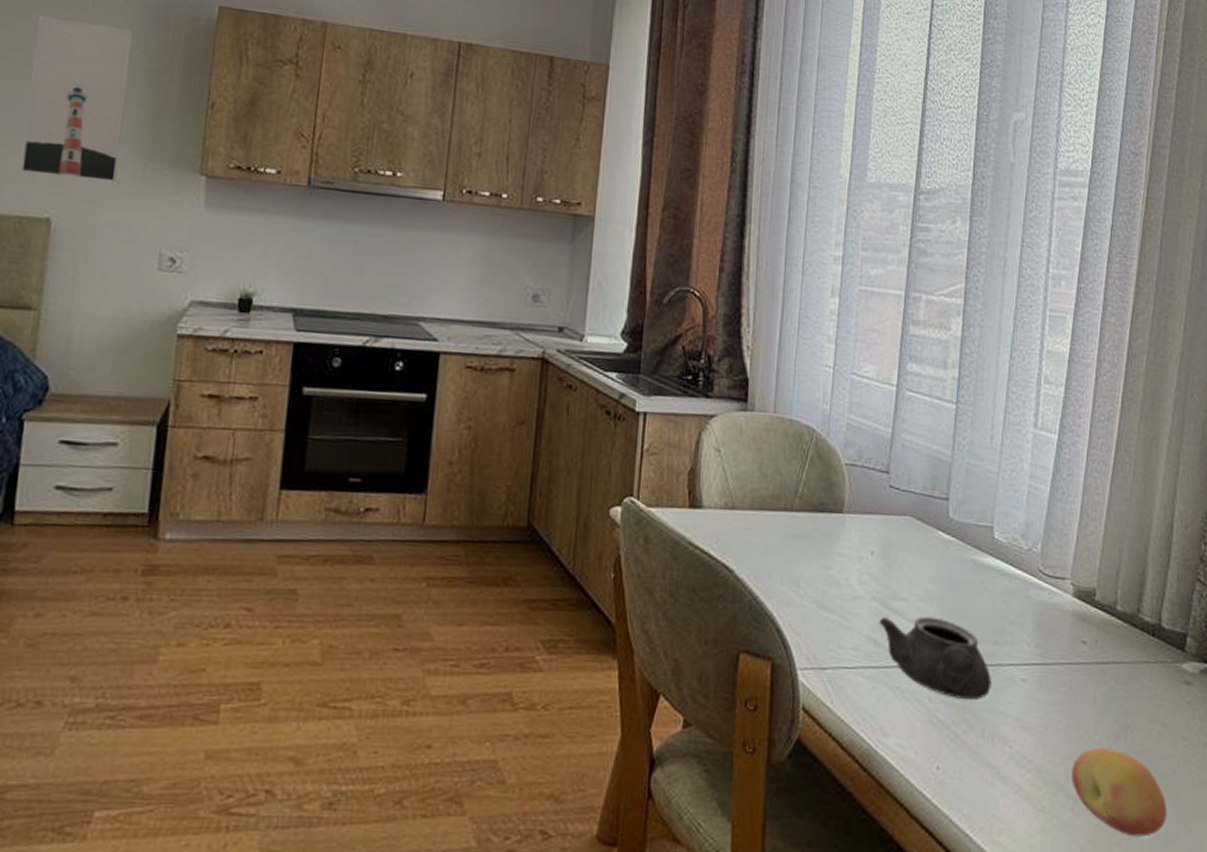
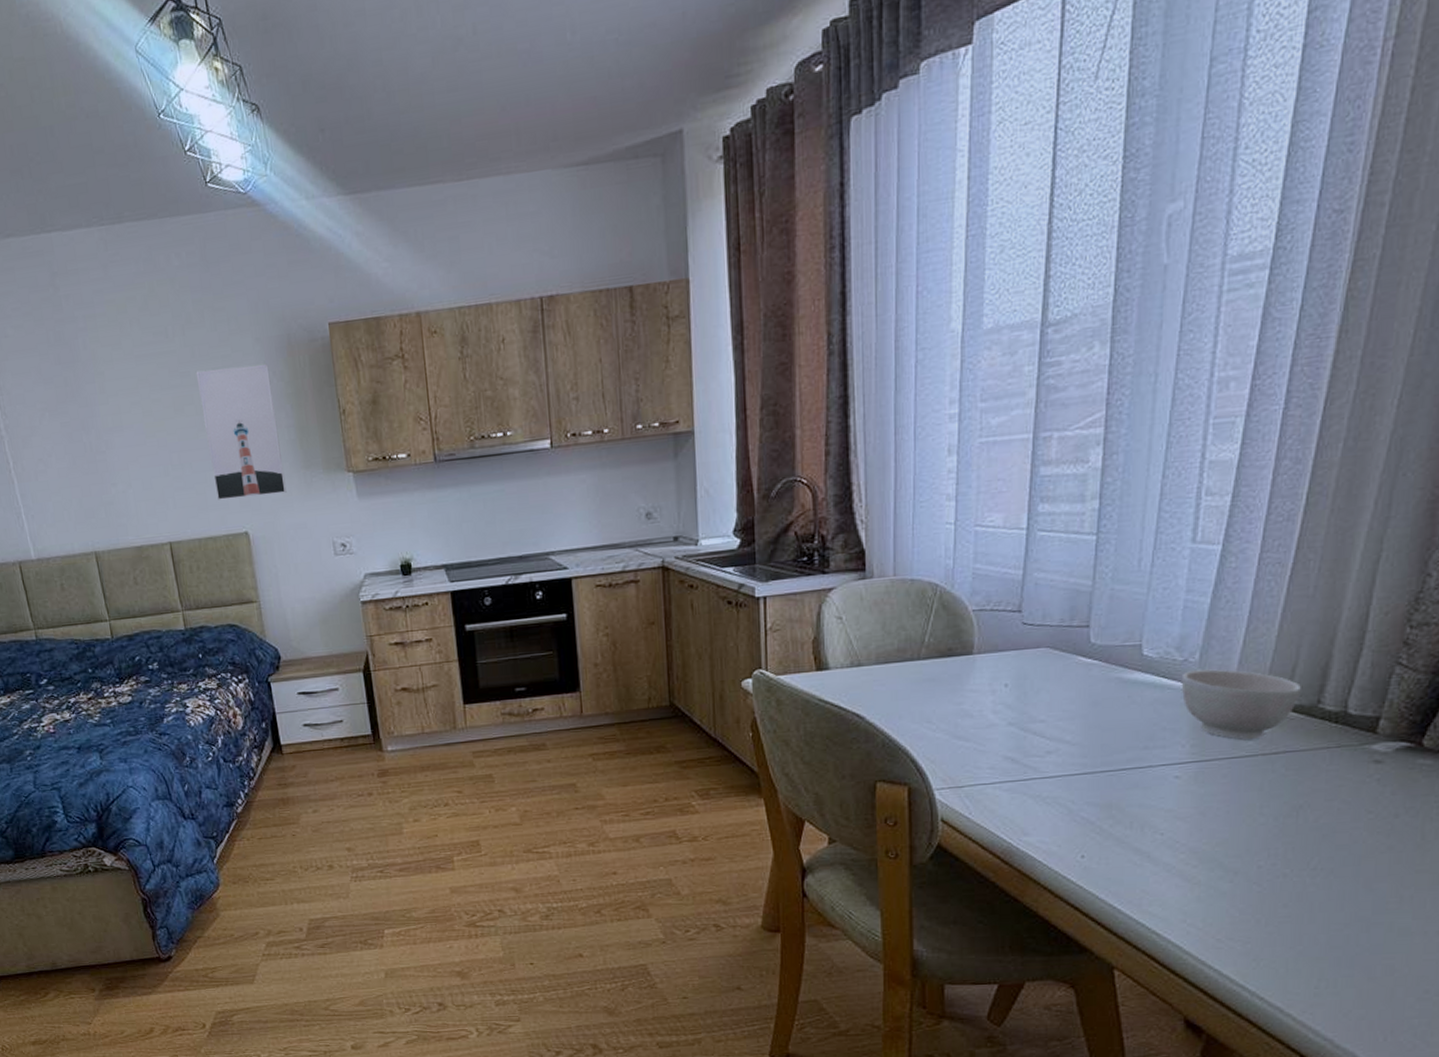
teapot: present [879,616,992,701] -> none [1016,733,1140,799]
bowl: none [1026,562,1124,646] -> present [1181,669,1301,740]
fruit: present [1071,748,1166,837] -> none [1231,828,1344,900]

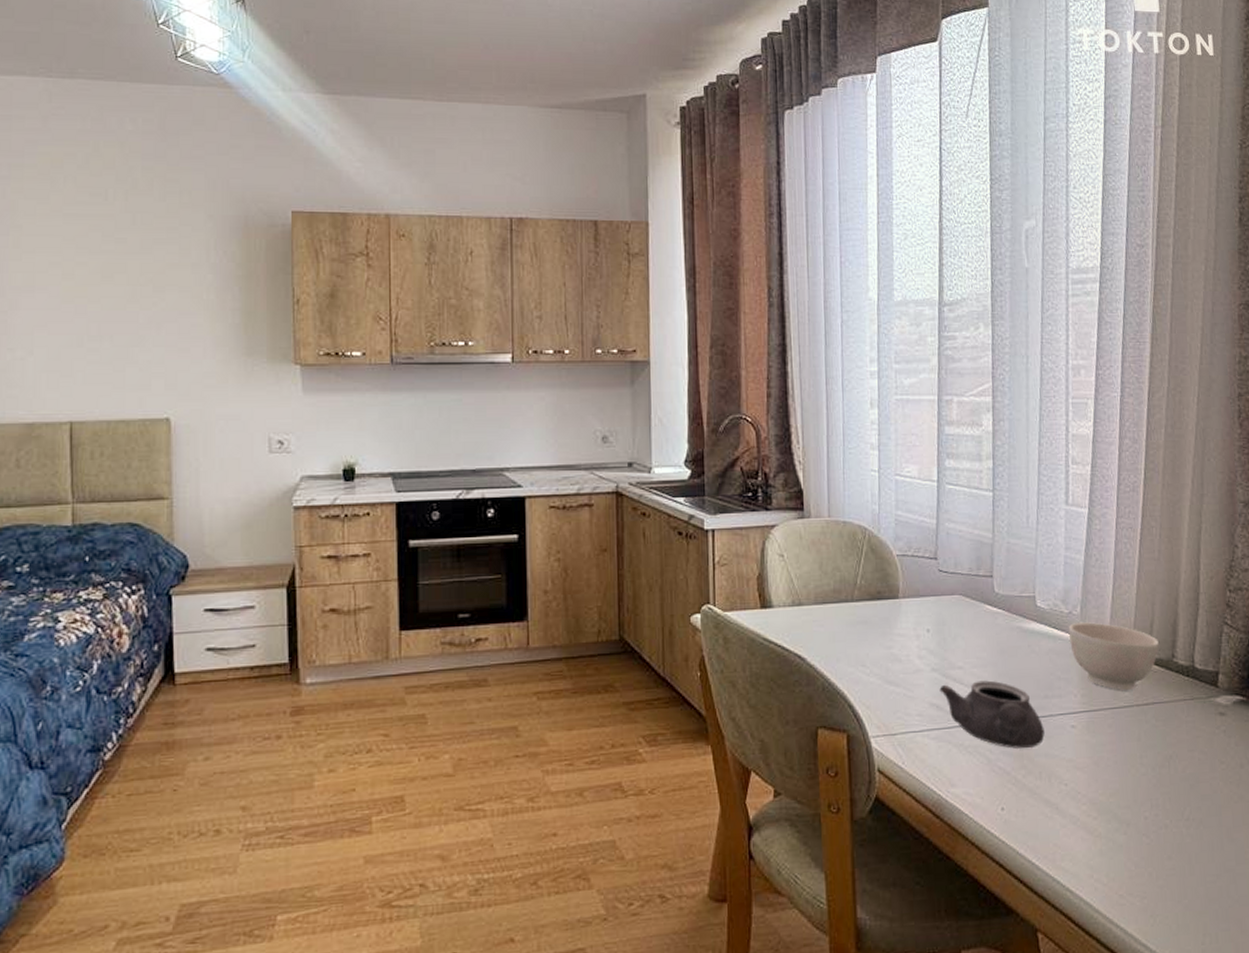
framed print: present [195,363,287,500] -> none [134,239,222,380]
teapot: none [1016,733,1140,799] -> present [939,680,1045,749]

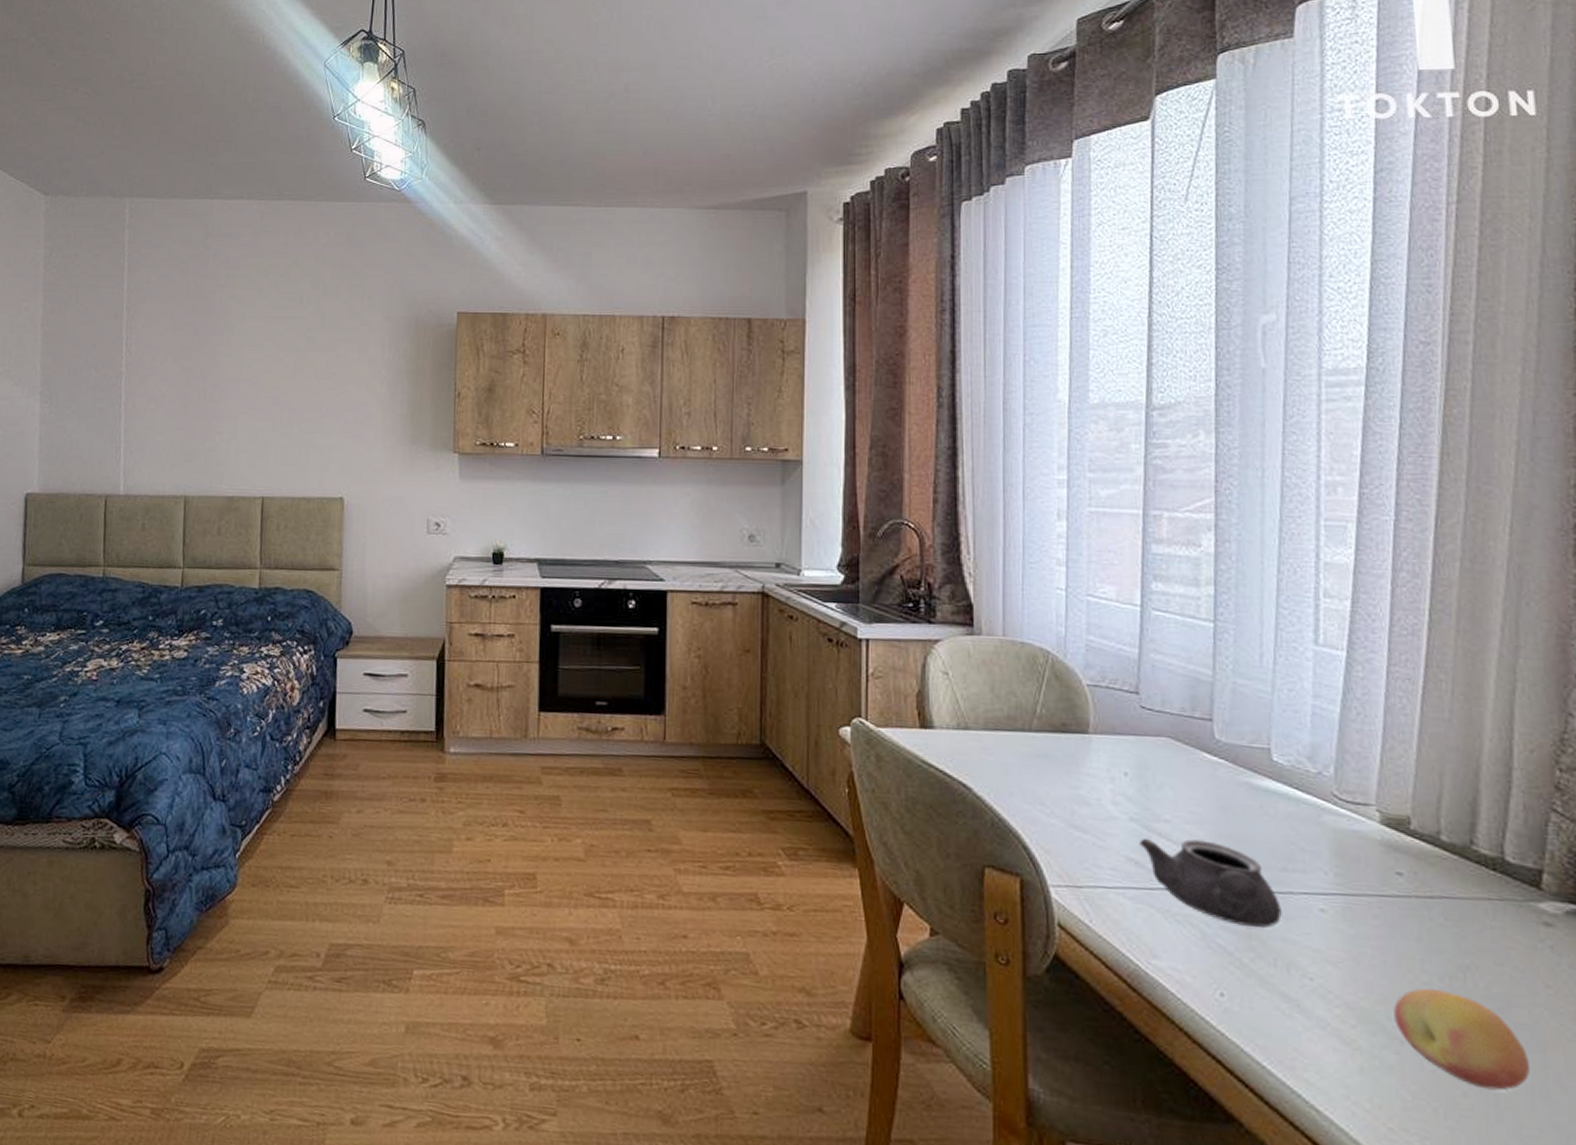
bowl: present [1068,622,1159,691] -> none [1316,786,1450,877]
fruit: none [1122,778,1211,851] -> present [1393,988,1530,1091]

